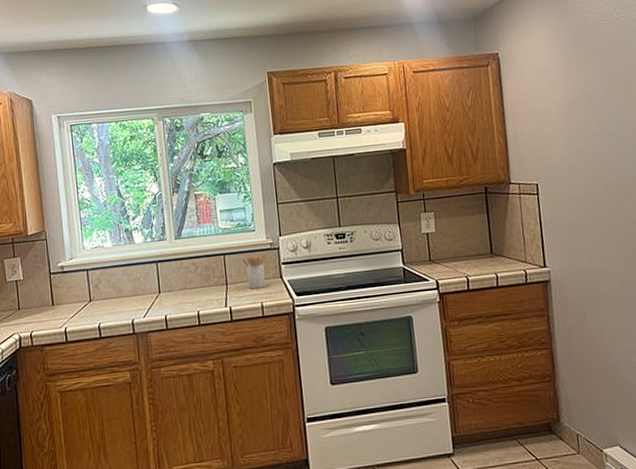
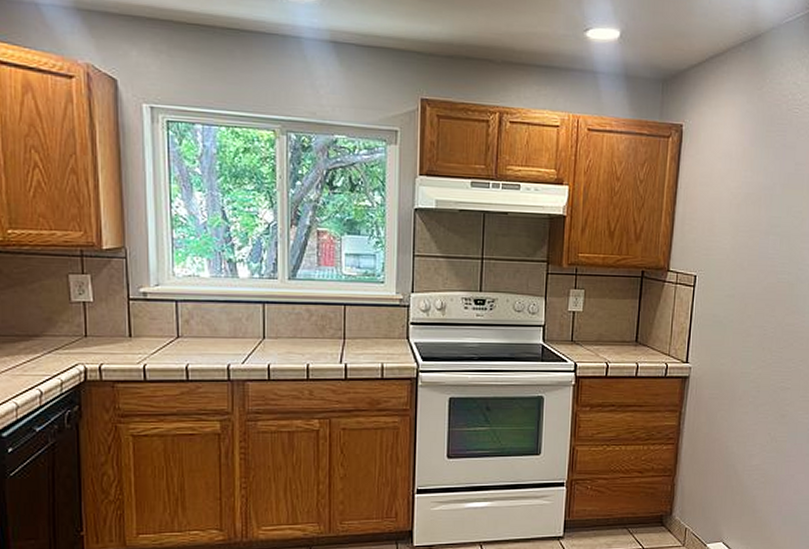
utensil holder: present [242,252,266,289] -> none [365,308,394,348]

